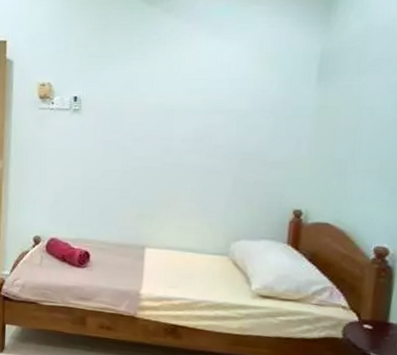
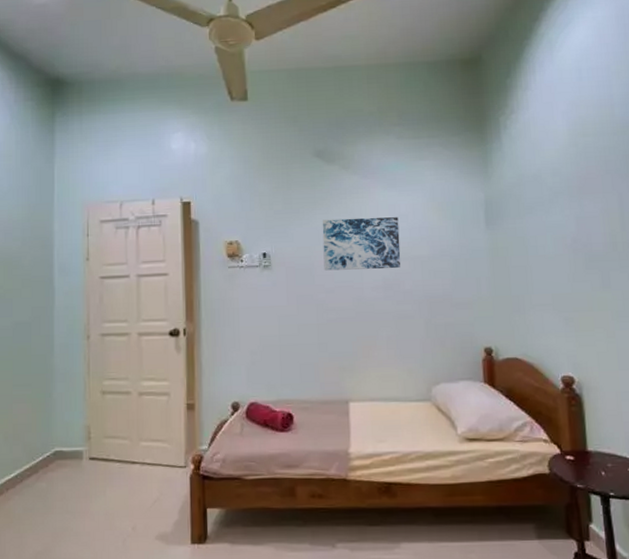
wall art: none [134,65,220,122] -> present [322,217,401,271]

